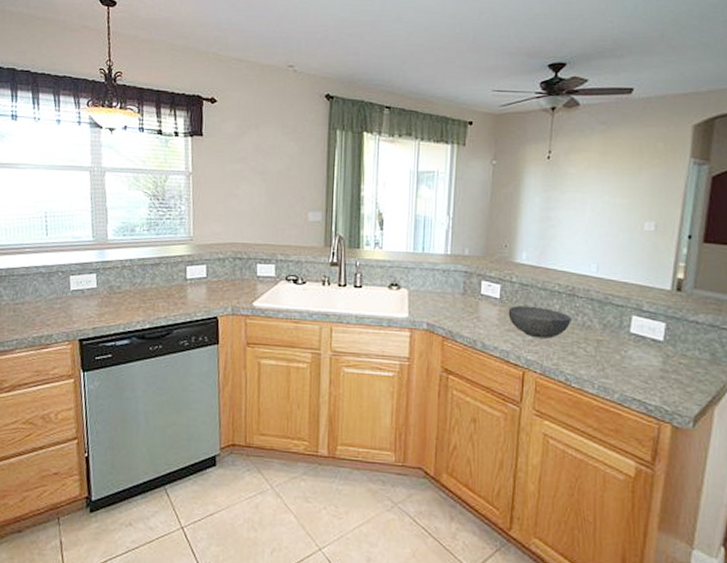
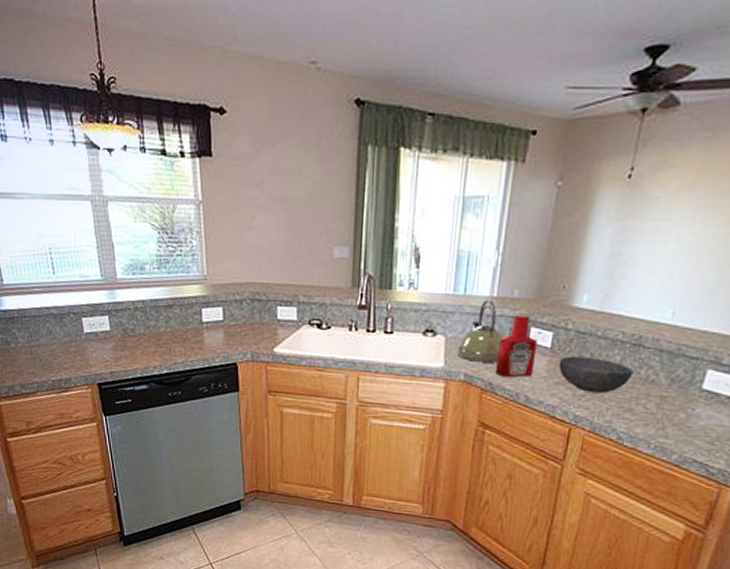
kettle: none [419,257,460,313] -> present [456,300,505,363]
ketchup bottle: none [454,265,488,326] -> present [495,310,538,378]

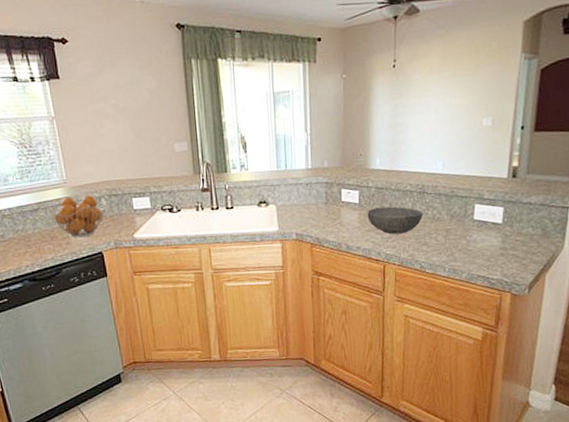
fruit basket: none [185,295,247,344] -> present [49,195,106,238]
kettle: present [456,300,505,363] -> none [287,171,323,223]
ketchup bottle: present [495,310,538,378] -> none [319,176,349,232]

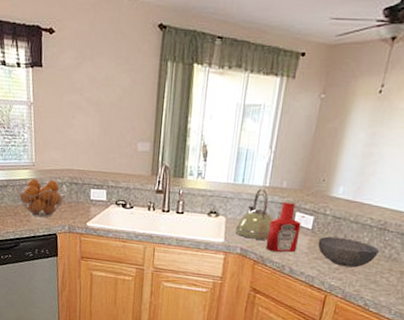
kettle: none [287,171,323,223] -> present [234,189,275,240]
ketchup bottle: none [319,176,349,232] -> present [265,197,301,253]

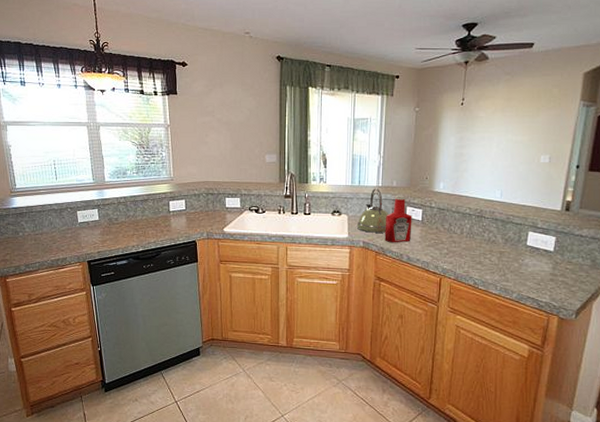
fruit basket: present [16,178,66,218] -> none [156,192,203,227]
bowl: present [317,236,379,268] -> none [428,226,479,251]

